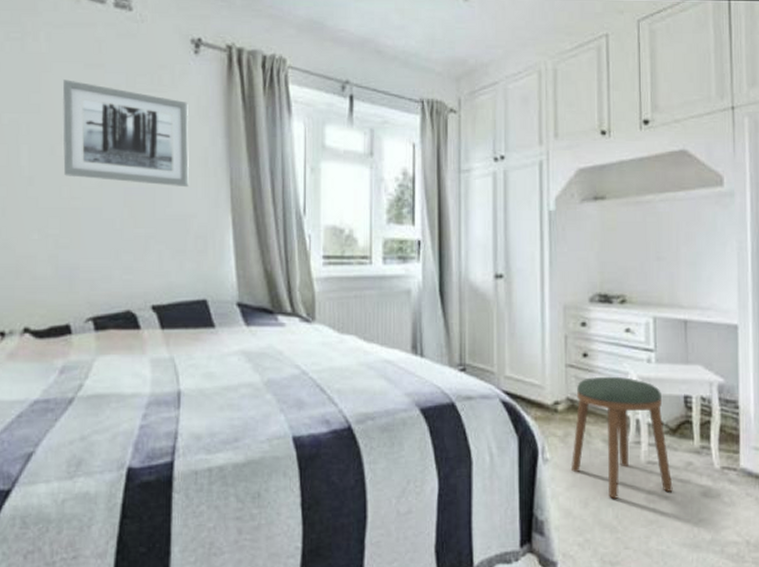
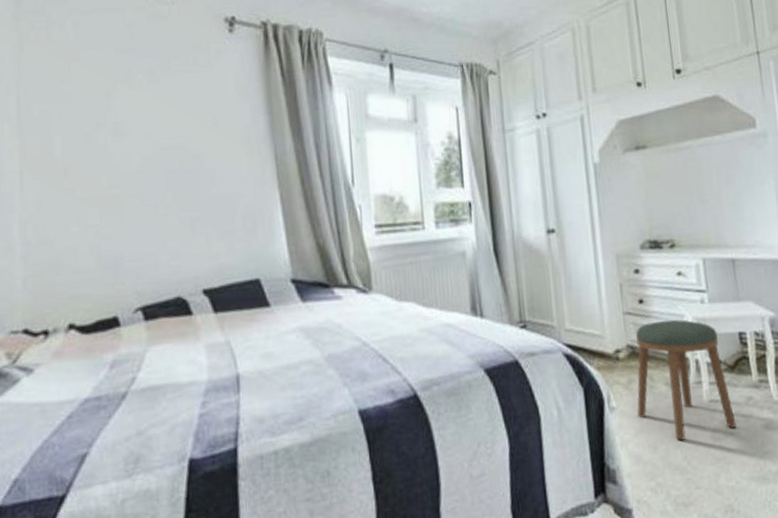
wall art: present [63,79,189,188] -> none [94,66,233,167]

